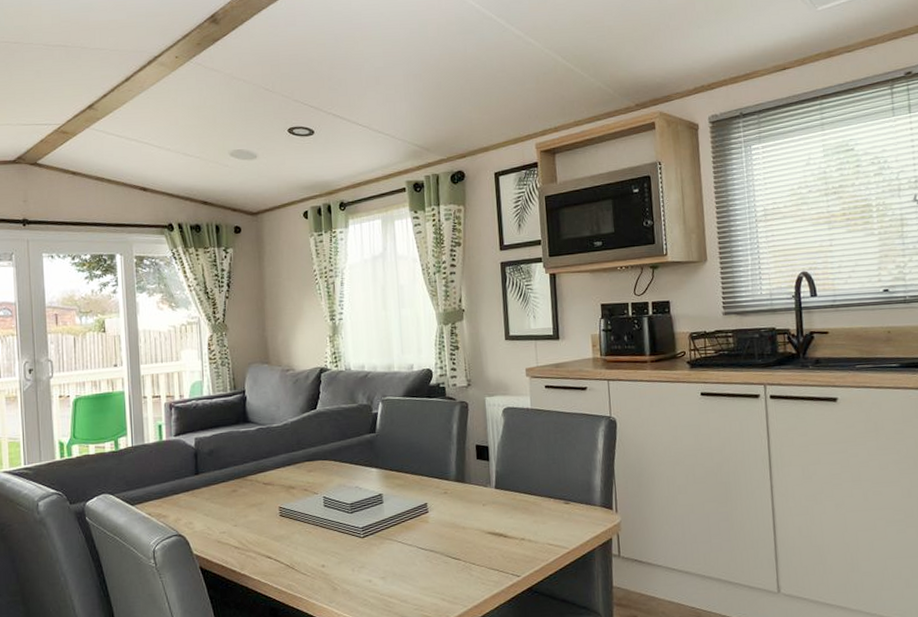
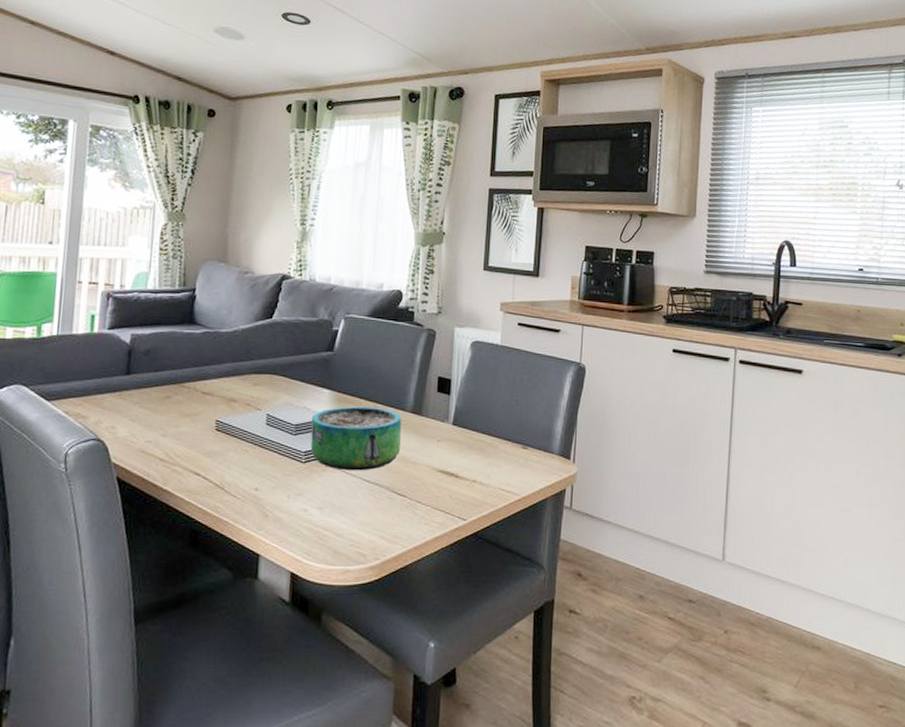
decorative bowl: none [364,479,450,541] -> present [310,406,402,471]

